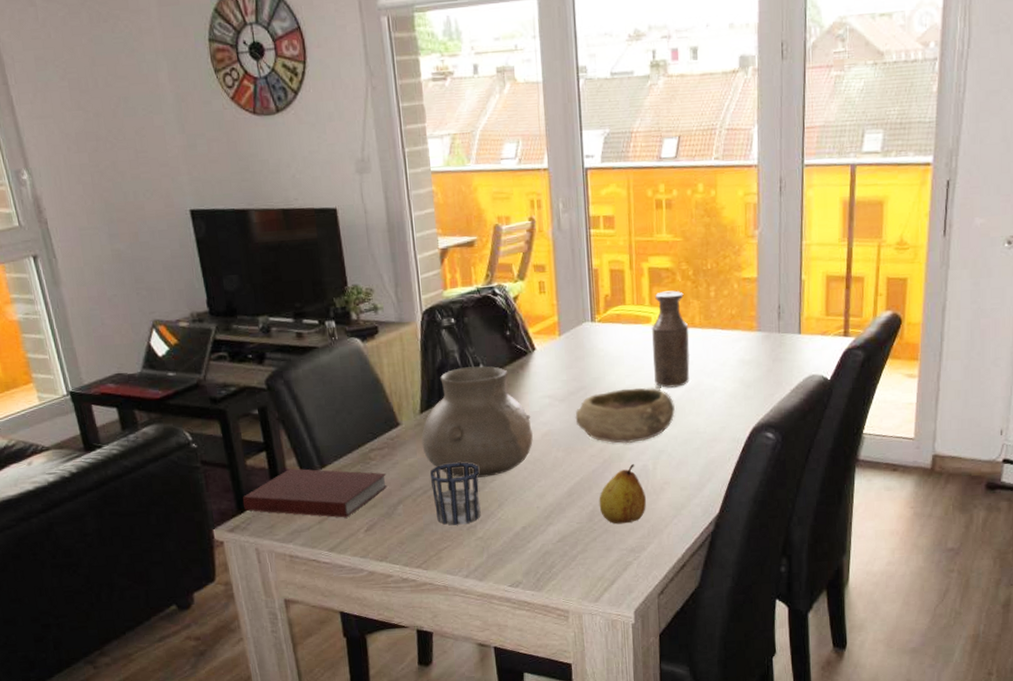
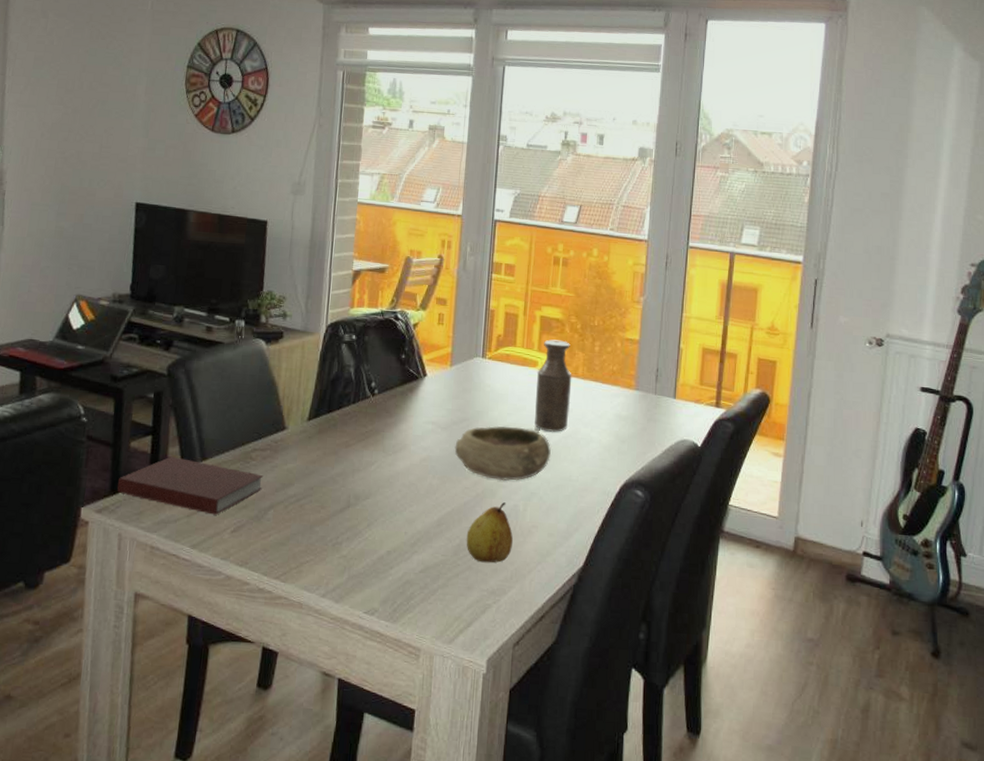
vase: present [421,366,533,478] -> none [303,382,413,494]
cup: present [429,462,481,526] -> none [305,474,354,540]

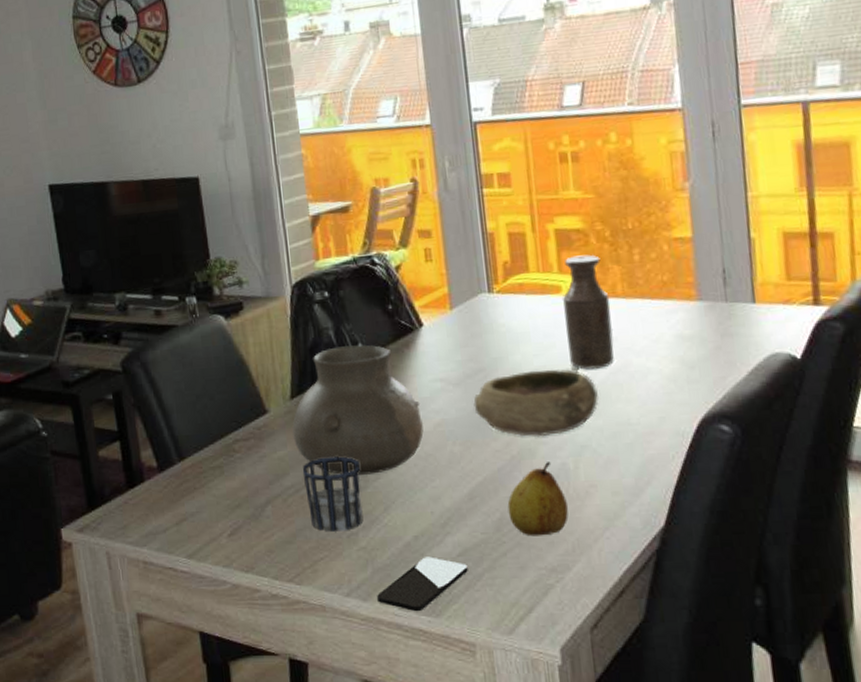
notebook: present [117,456,264,515] -> none [93,460,254,519]
vase: none [303,382,413,494] -> present [292,345,424,475]
cup: none [305,474,354,540] -> present [302,456,364,532]
smartphone: none [347,570,426,617] -> present [377,556,468,612]

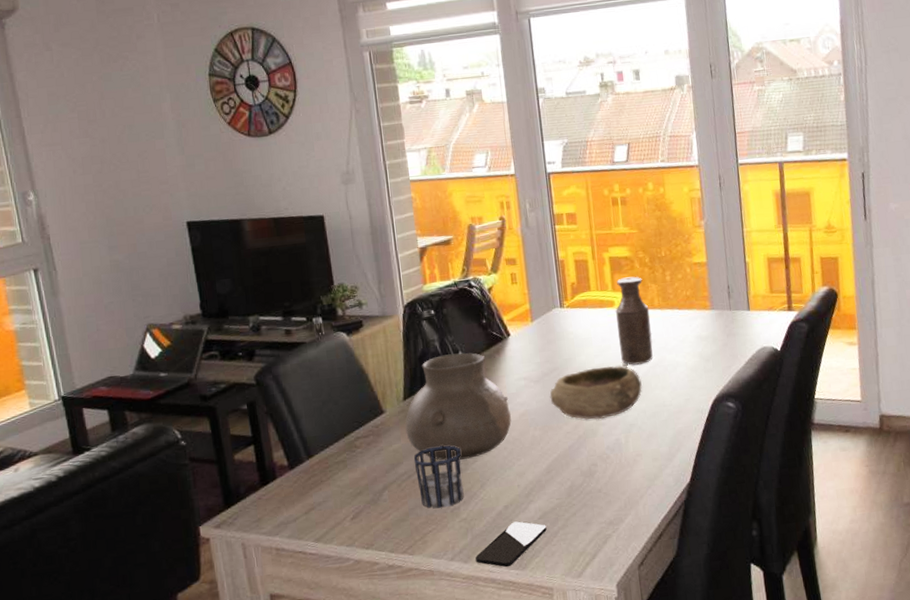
fruit: present [507,462,569,536] -> none [576,438,622,498]

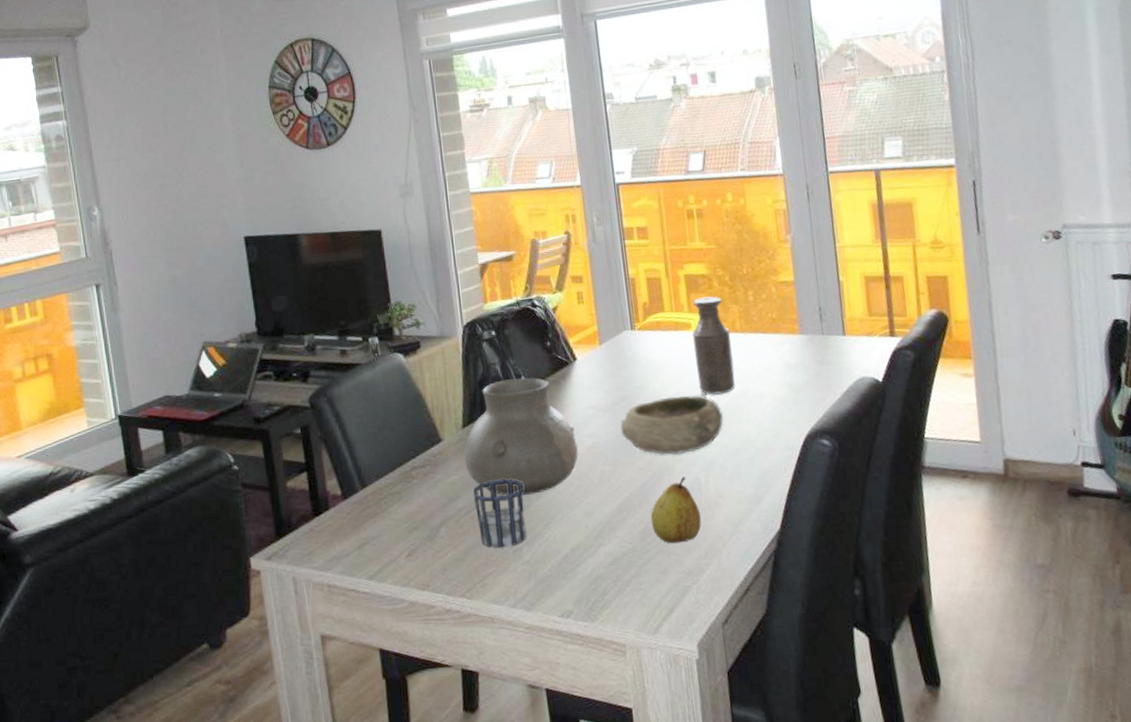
smartphone: present [475,521,547,568] -> none [539,566,618,618]
fruit: none [576,438,622,498] -> present [650,477,702,544]

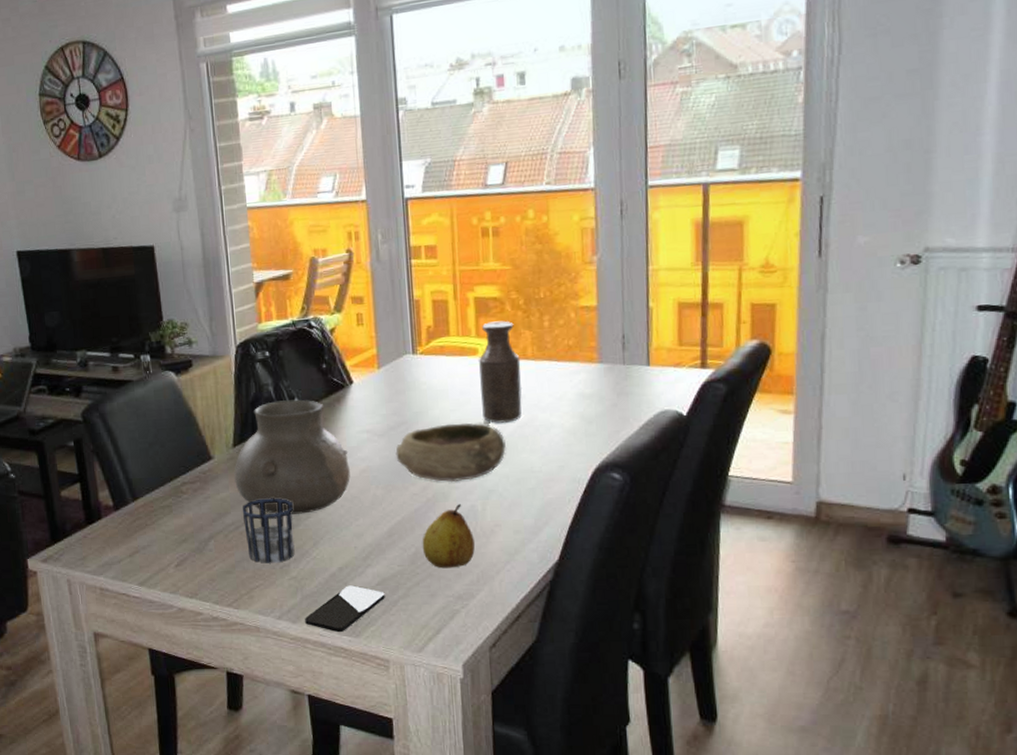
smartphone: none [539,566,618,618] -> present [305,585,385,633]

